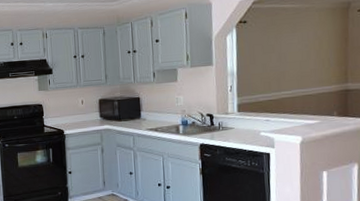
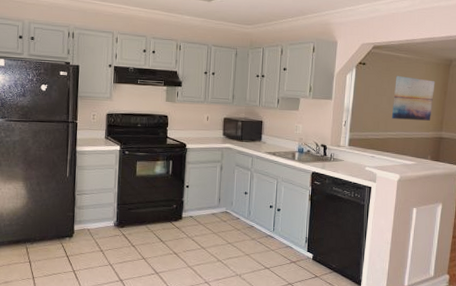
wall art: none [284,28,333,77] -> present [391,76,436,121]

